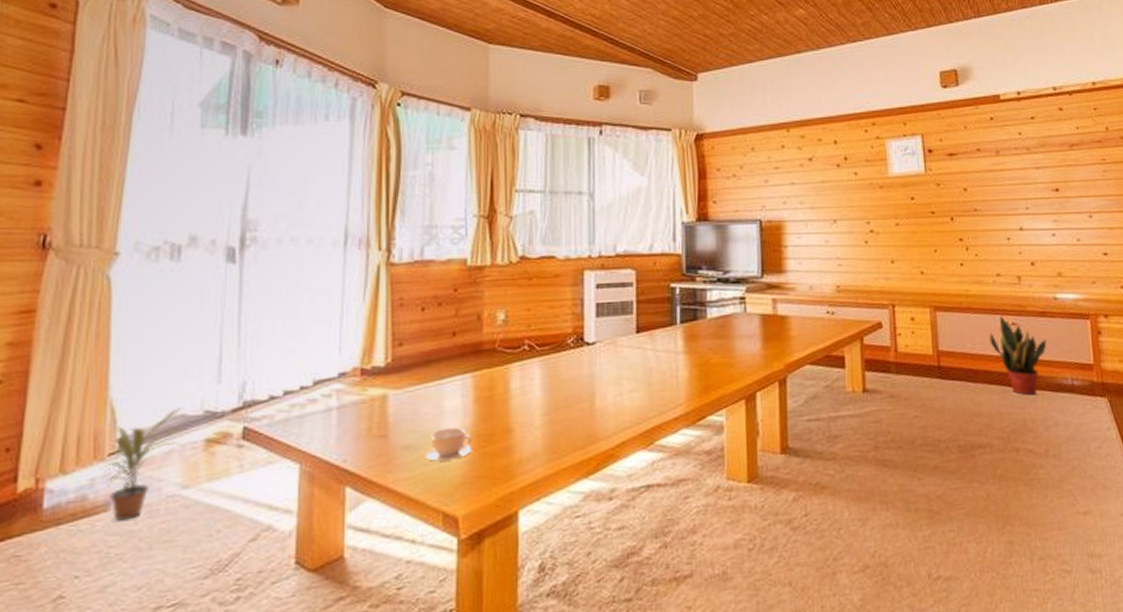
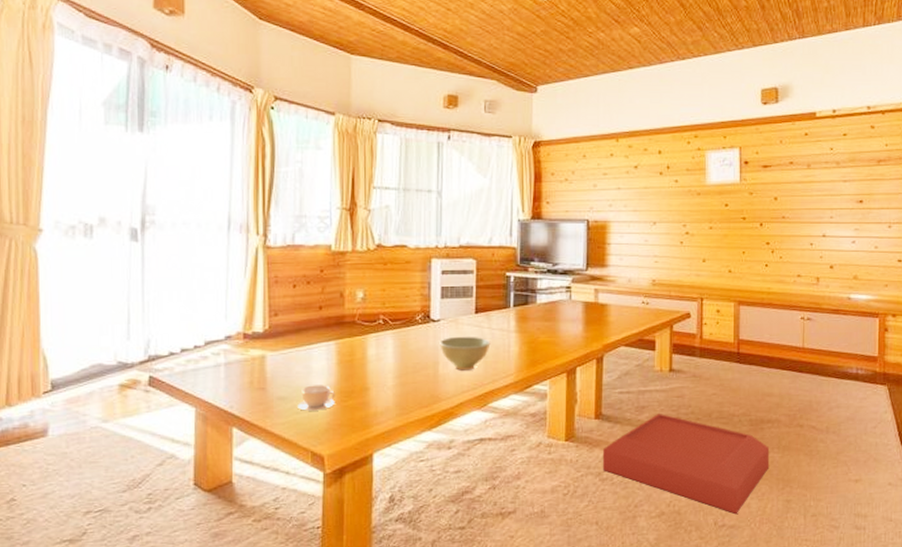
potted plant: present [101,407,183,521] -> none [38,358,101,445]
bowl: none [596,360,656,403] -> present [440,336,491,371]
seat cushion: none [791,443,986,563] -> present [602,414,770,515]
potted plant: present [989,314,1047,396] -> none [786,310,837,381]

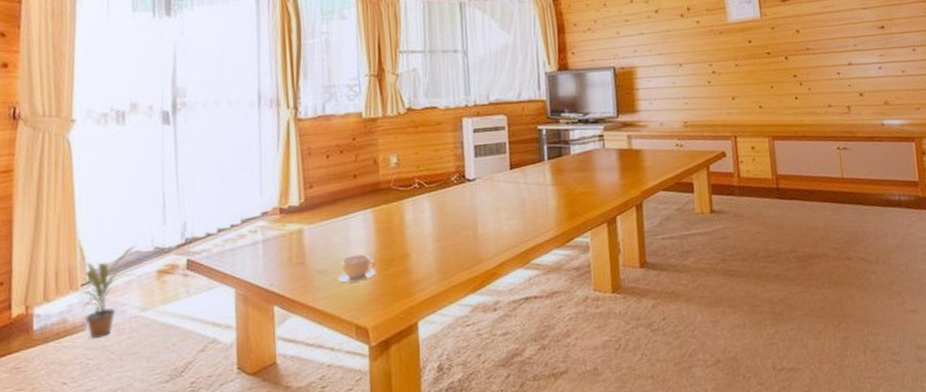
potted plant: none [38,358,101,445] -> present [77,245,139,338]
bowl: present [440,336,491,371] -> none [477,193,528,229]
seat cushion: present [602,414,770,515] -> none [650,257,823,357]

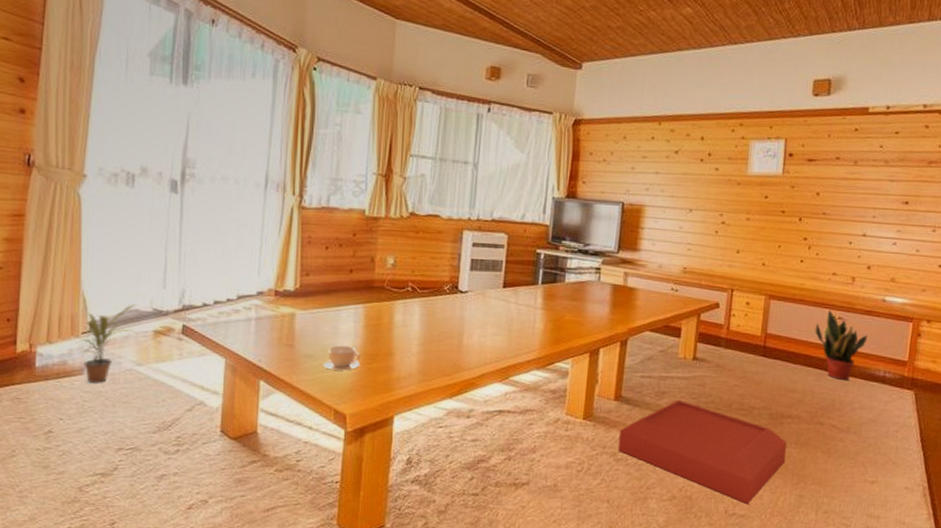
seat cushion: none [650,257,823,357] -> present [617,400,788,505]
potted plant: none [823,140,876,211] -> present [815,308,868,381]

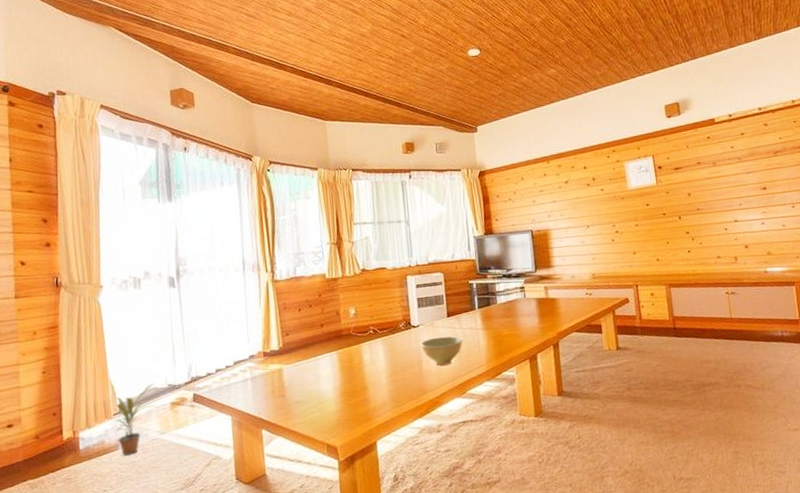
teacup: present [323,345,360,371] -> none [311,388,342,411]
bowl: none [466,309,516,343] -> present [421,336,463,366]
seat cushion: present [617,400,788,505] -> none [567,386,716,468]
potted plant: present [815,308,868,381] -> none [713,286,761,346]

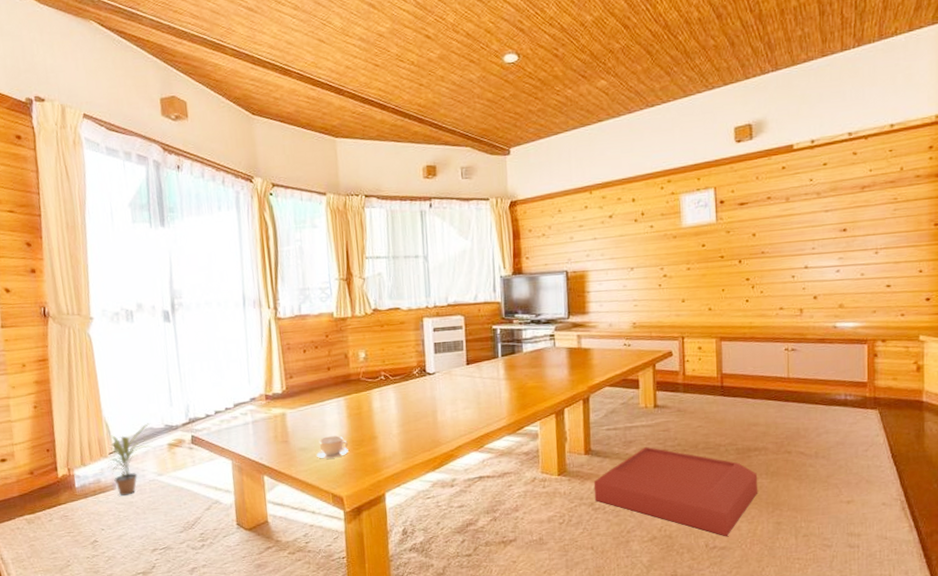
teacup: none [311,388,342,411] -> present [316,435,349,459]
bowl: present [421,336,463,366] -> none [436,385,483,417]
seat cushion: none [567,386,716,468] -> present [593,447,758,537]

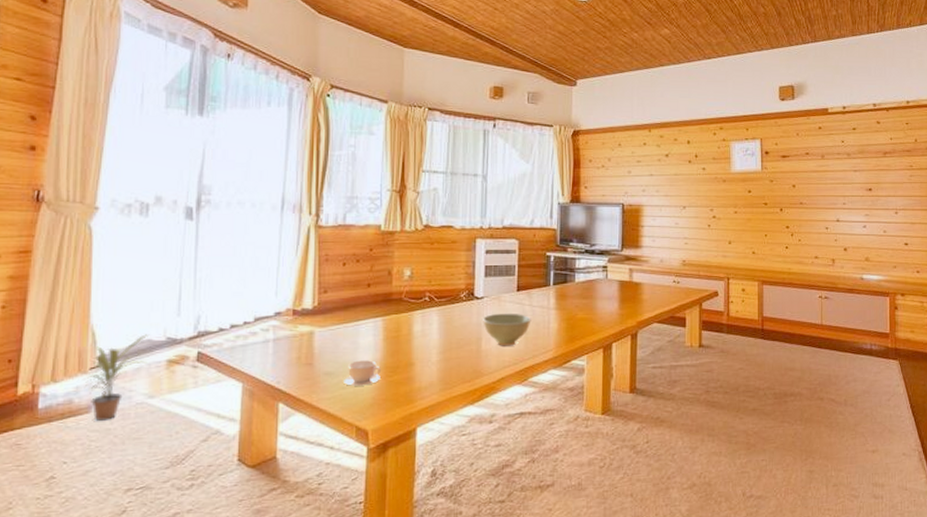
bowl: none [436,385,483,417] -> present [483,313,531,346]
seat cushion: present [593,447,758,537] -> none [637,388,793,485]

